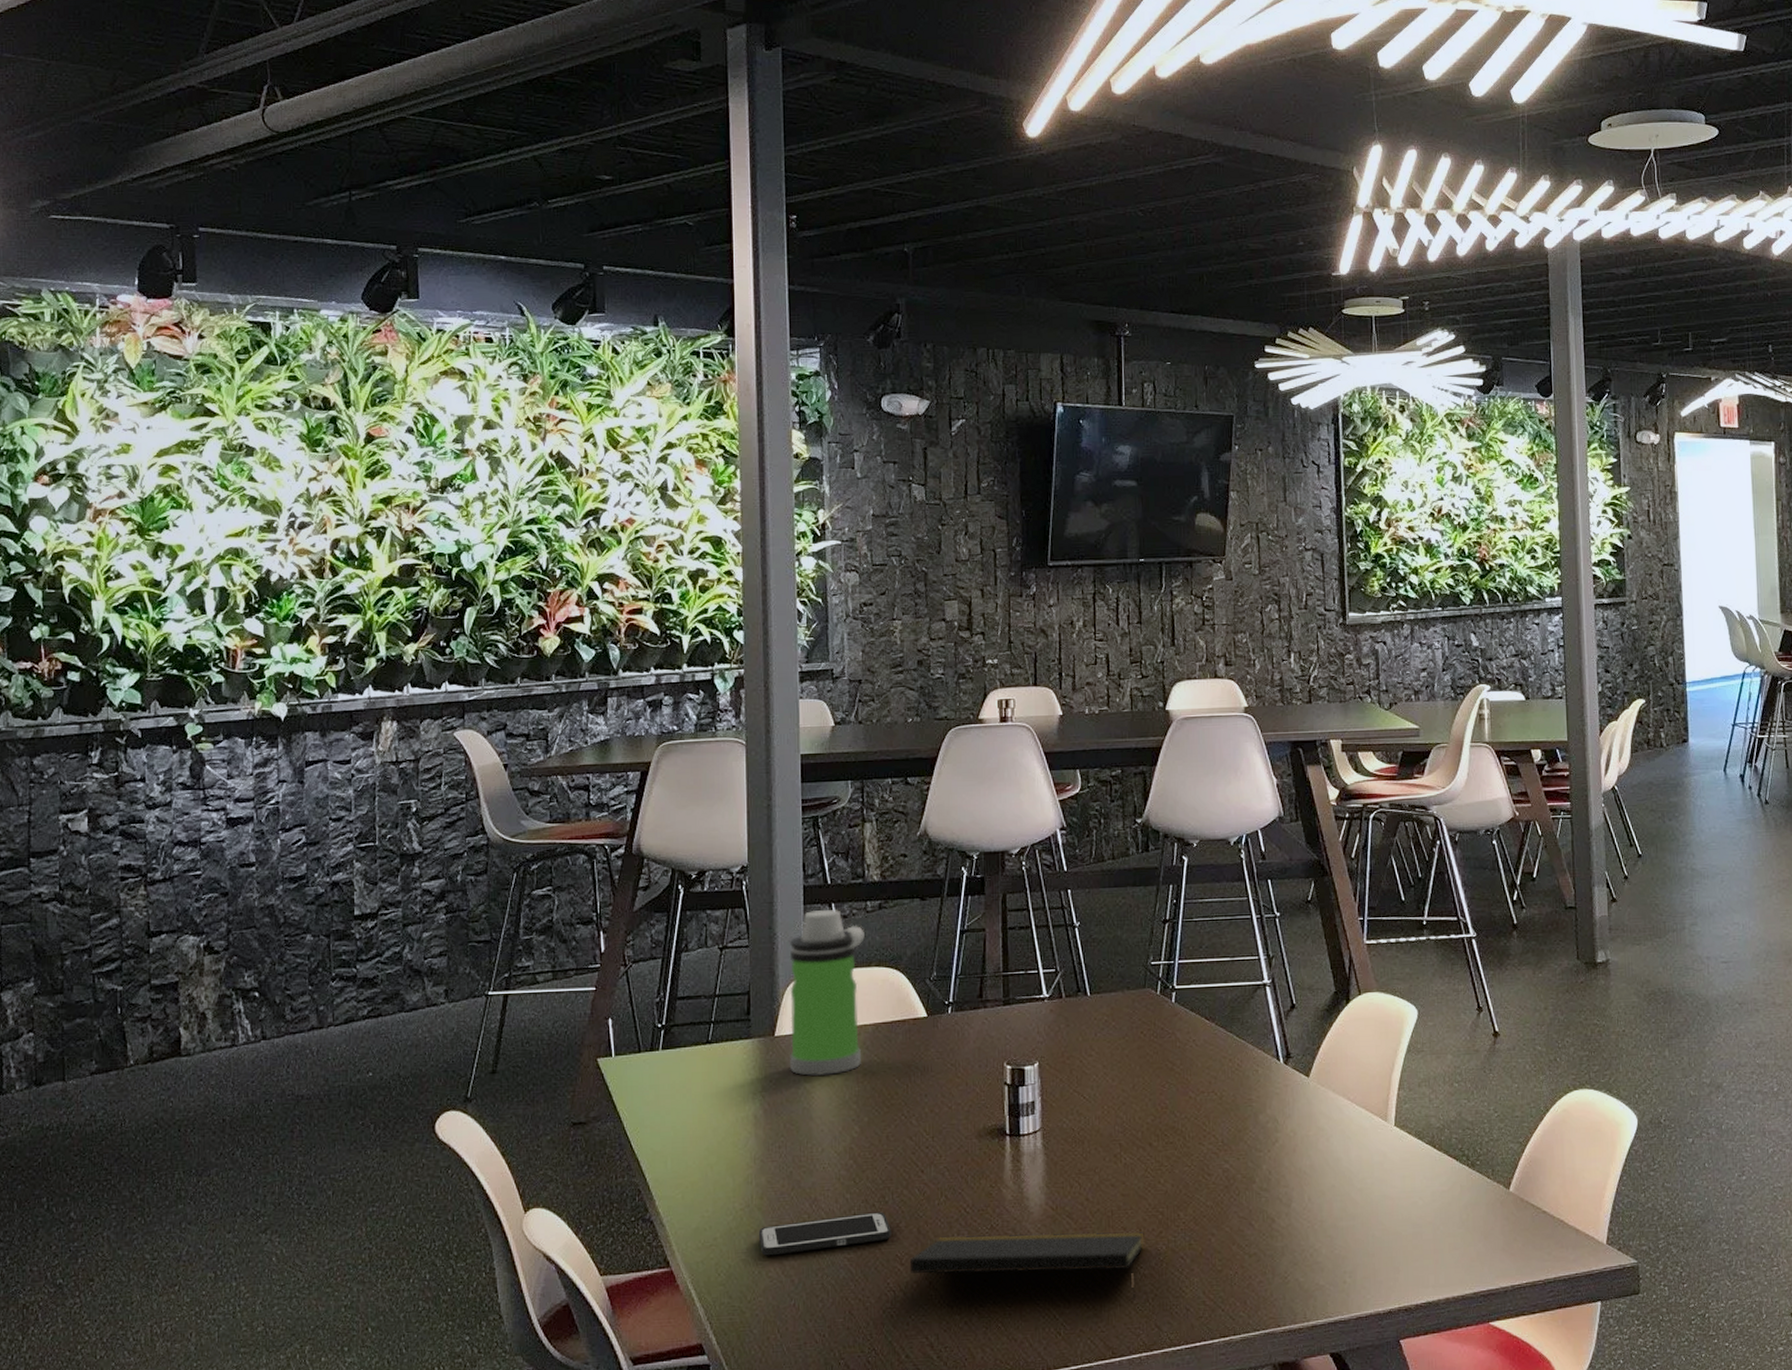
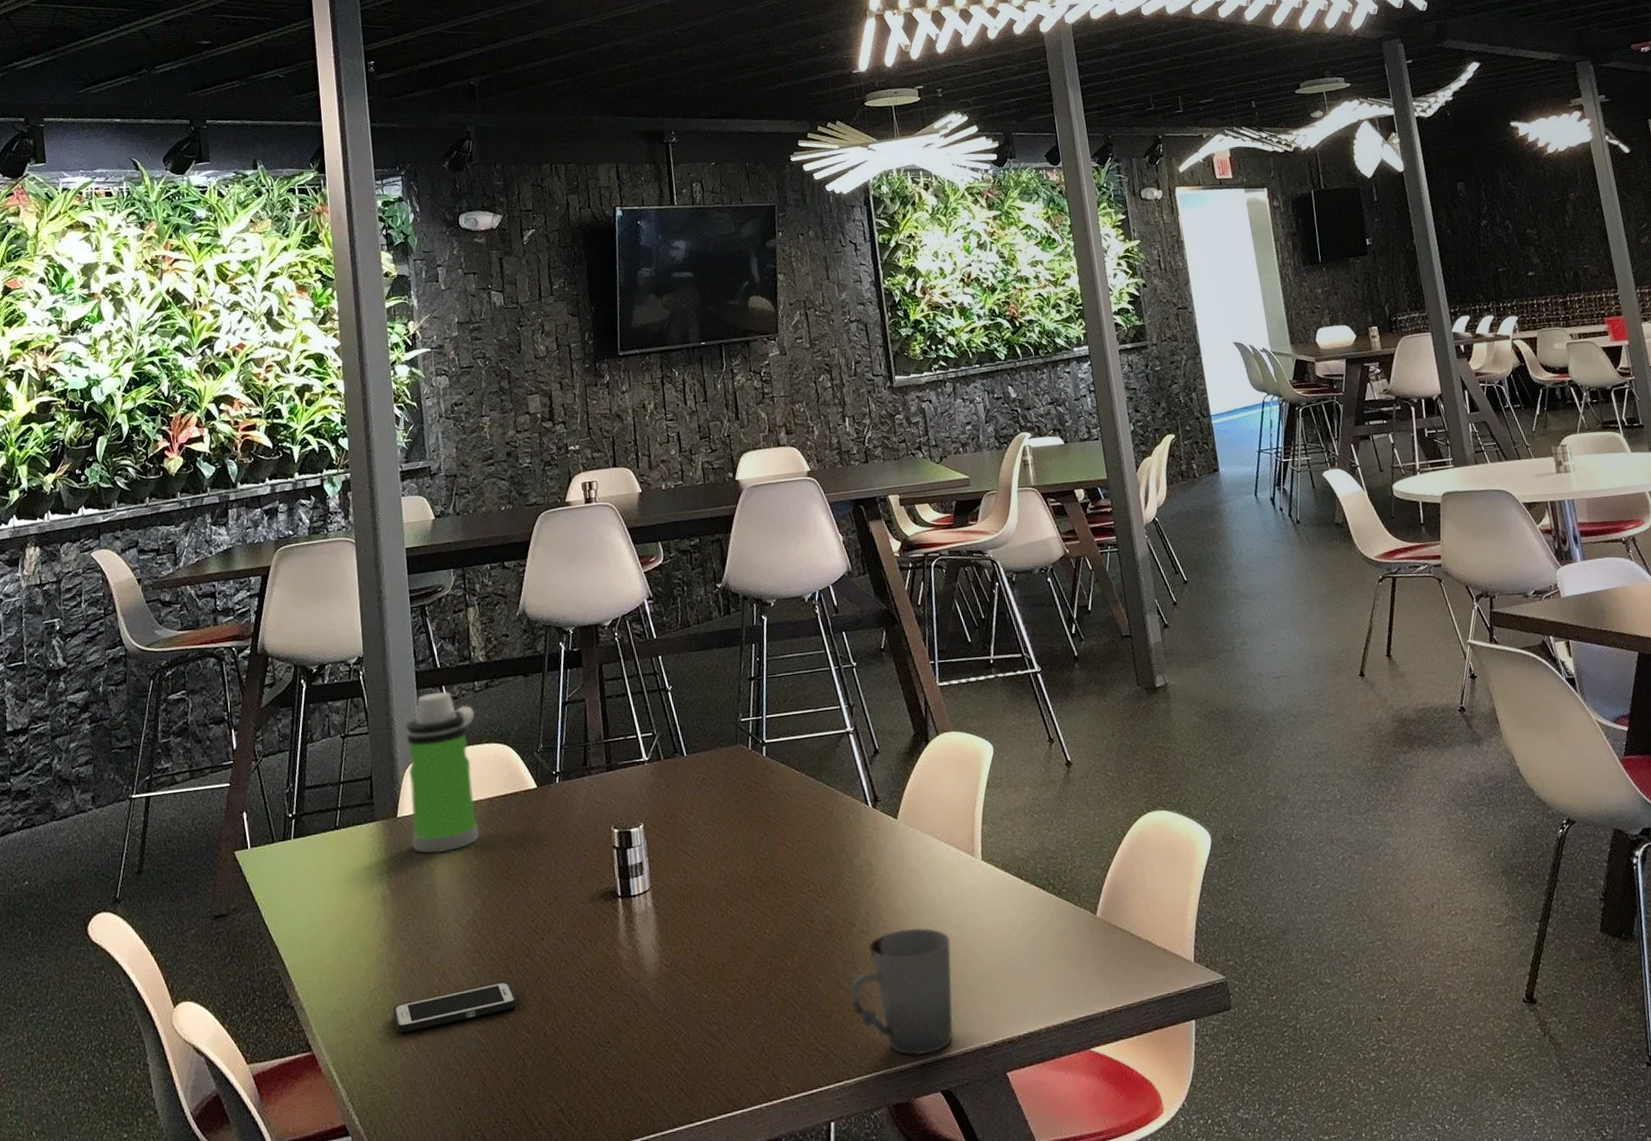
notepad: present [909,1231,1145,1297] -> none [535,982,756,1048]
cup: none [1243,1189,1354,1316] -> present [850,927,954,1055]

